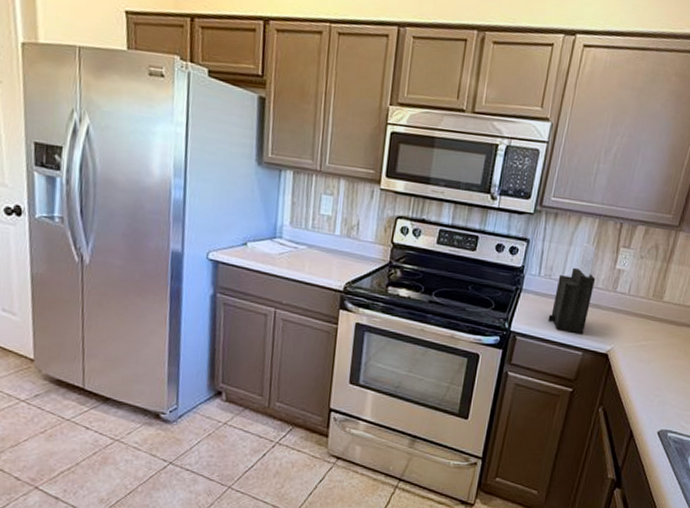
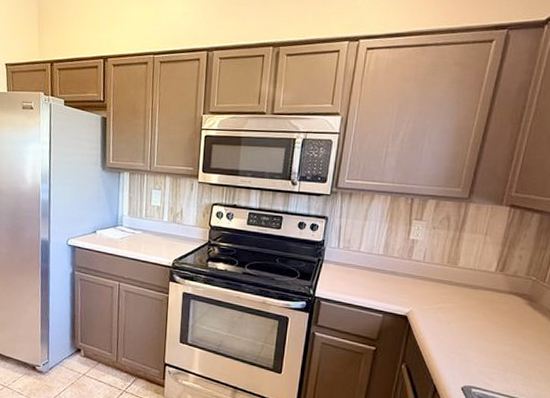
knife block: present [548,243,596,334] -> none [349,217,391,298]

